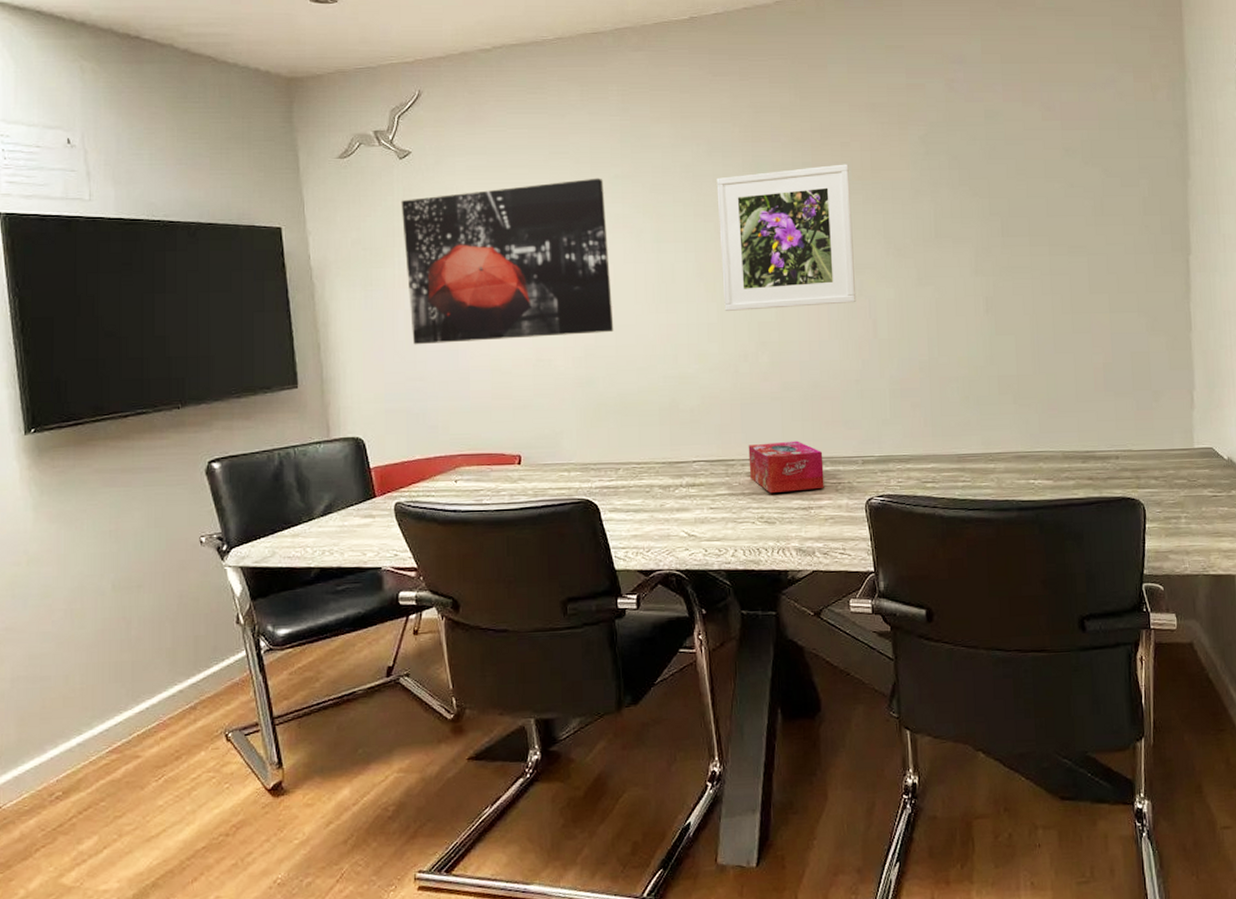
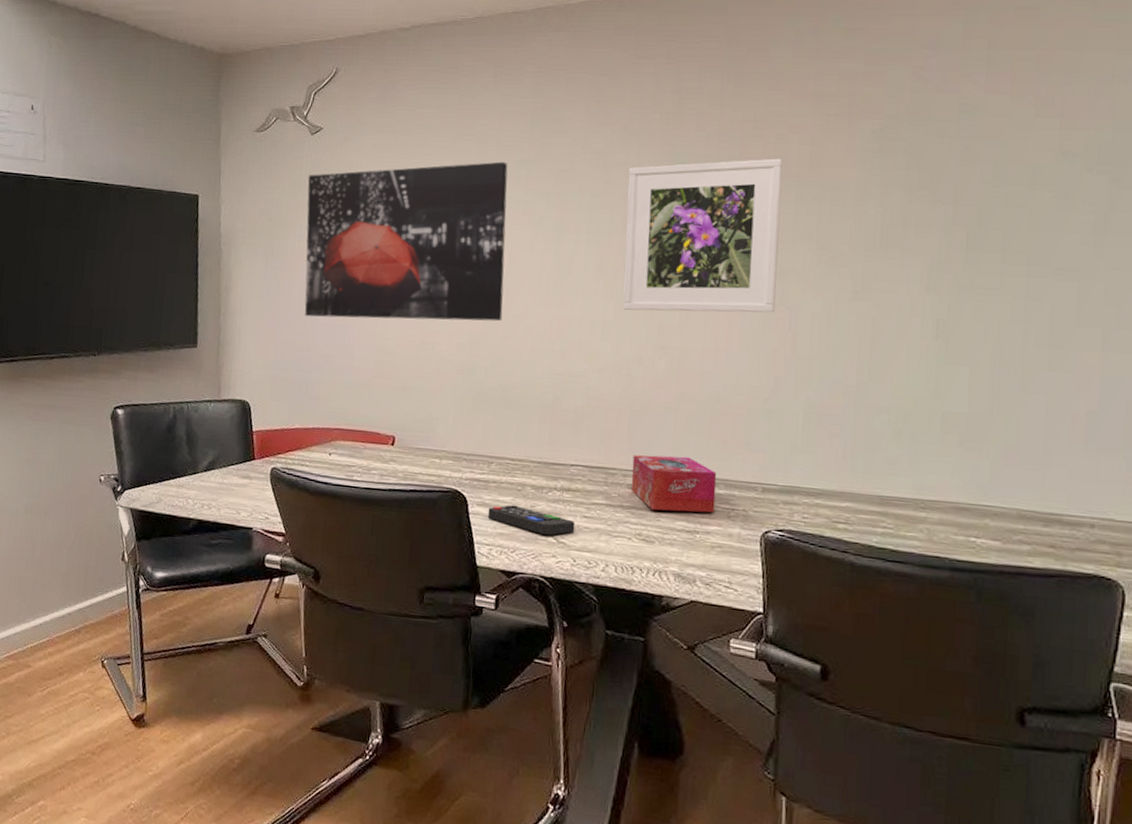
remote control: none [620,506,703,531] -> present [487,504,575,536]

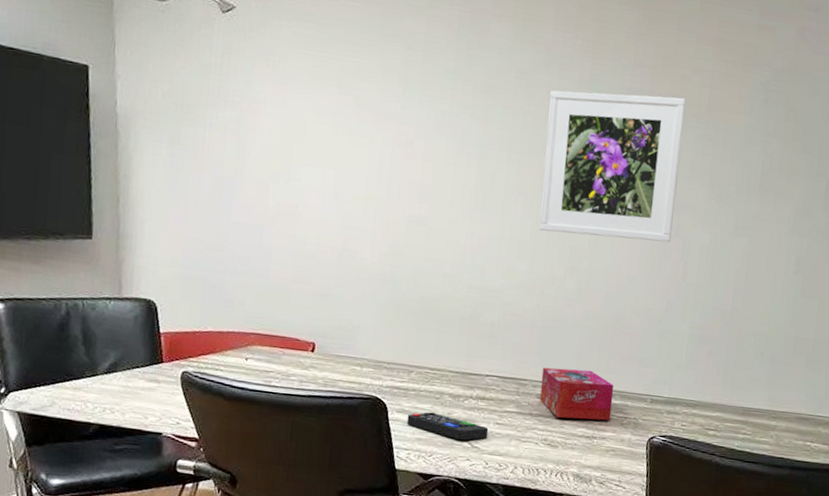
wall art: present [304,161,508,322] -> none [217,58,434,233]

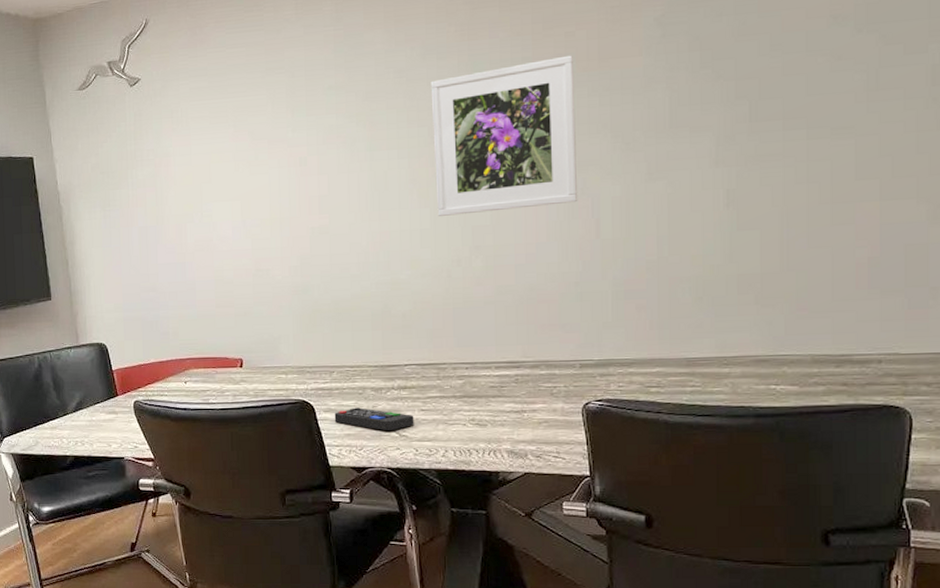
tissue box: present [540,367,614,421] -> none [460,344,539,397]

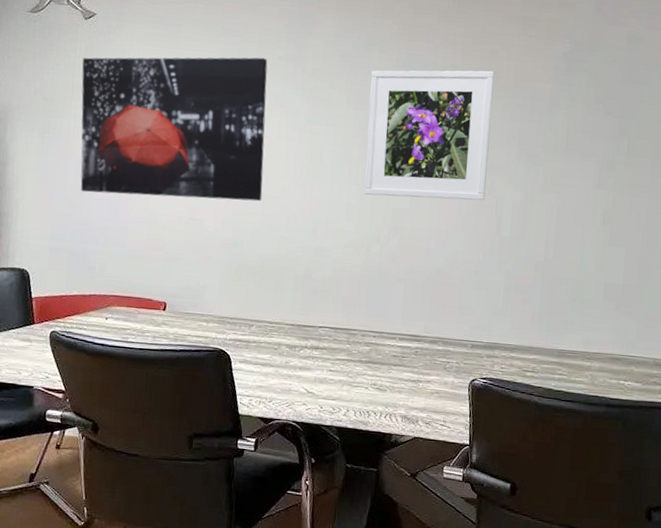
wall art: none [132,90,328,259] -> present [80,57,268,202]
remote control: present [334,407,414,431] -> none [248,361,323,387]

